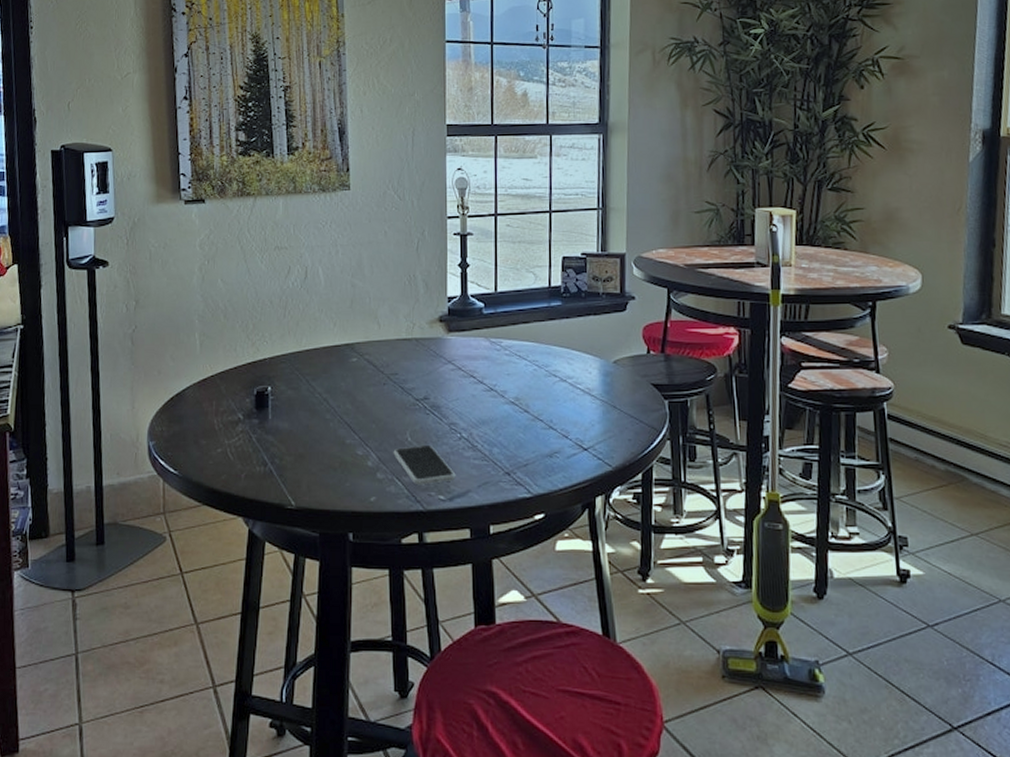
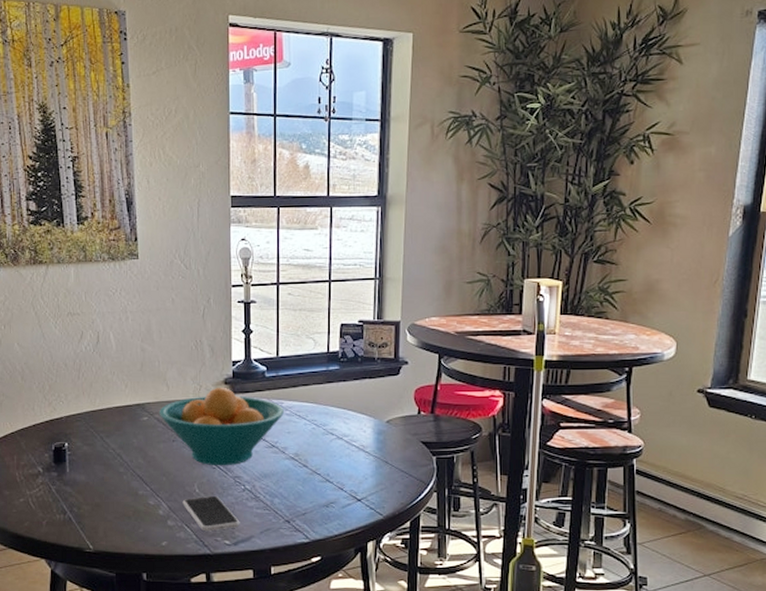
fruit bowl: none [369,325,503,412] -> present [158,387,284,466]

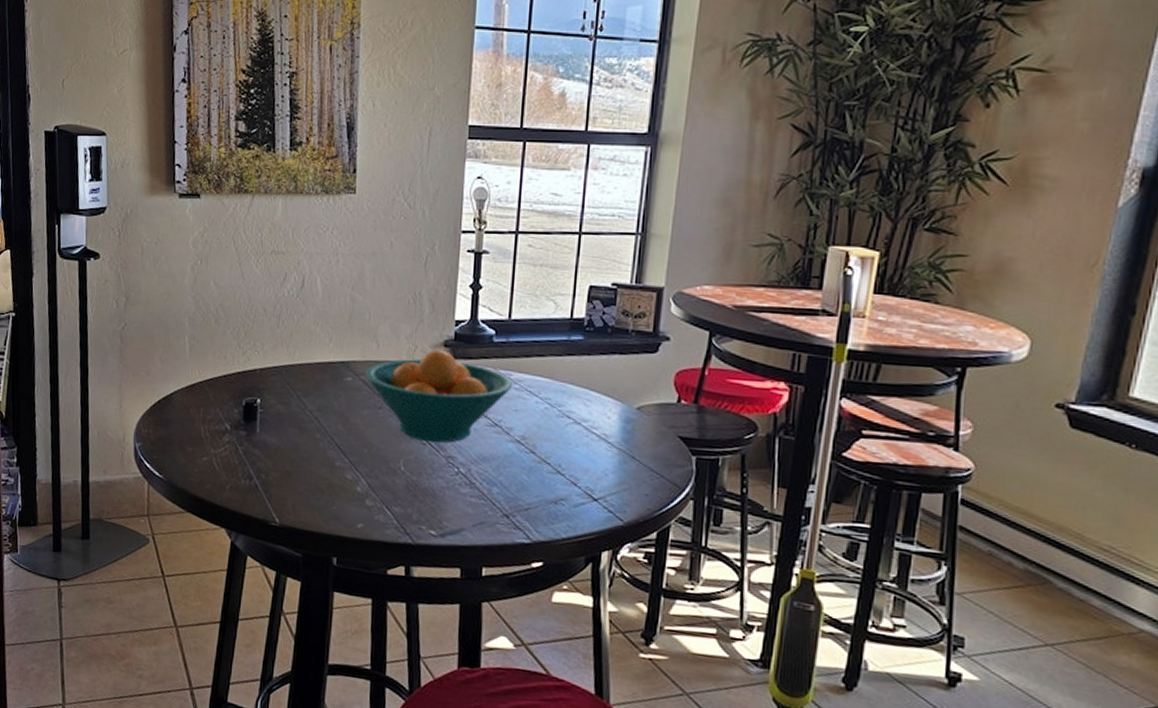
smartphone: present [182,495,240,532] -> none [384,475,450,518]

